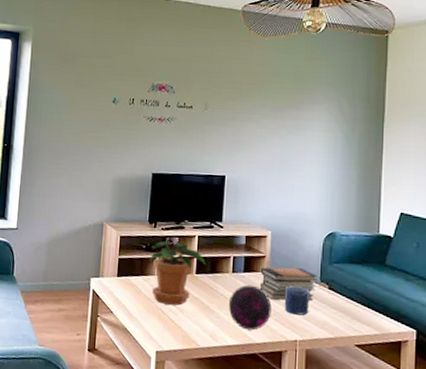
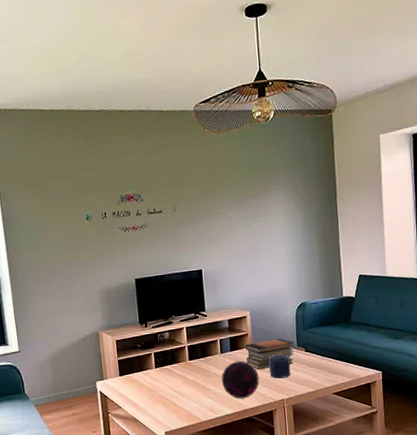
potted plant: present [150,241,206,306] -> none [145,336,196,392]

